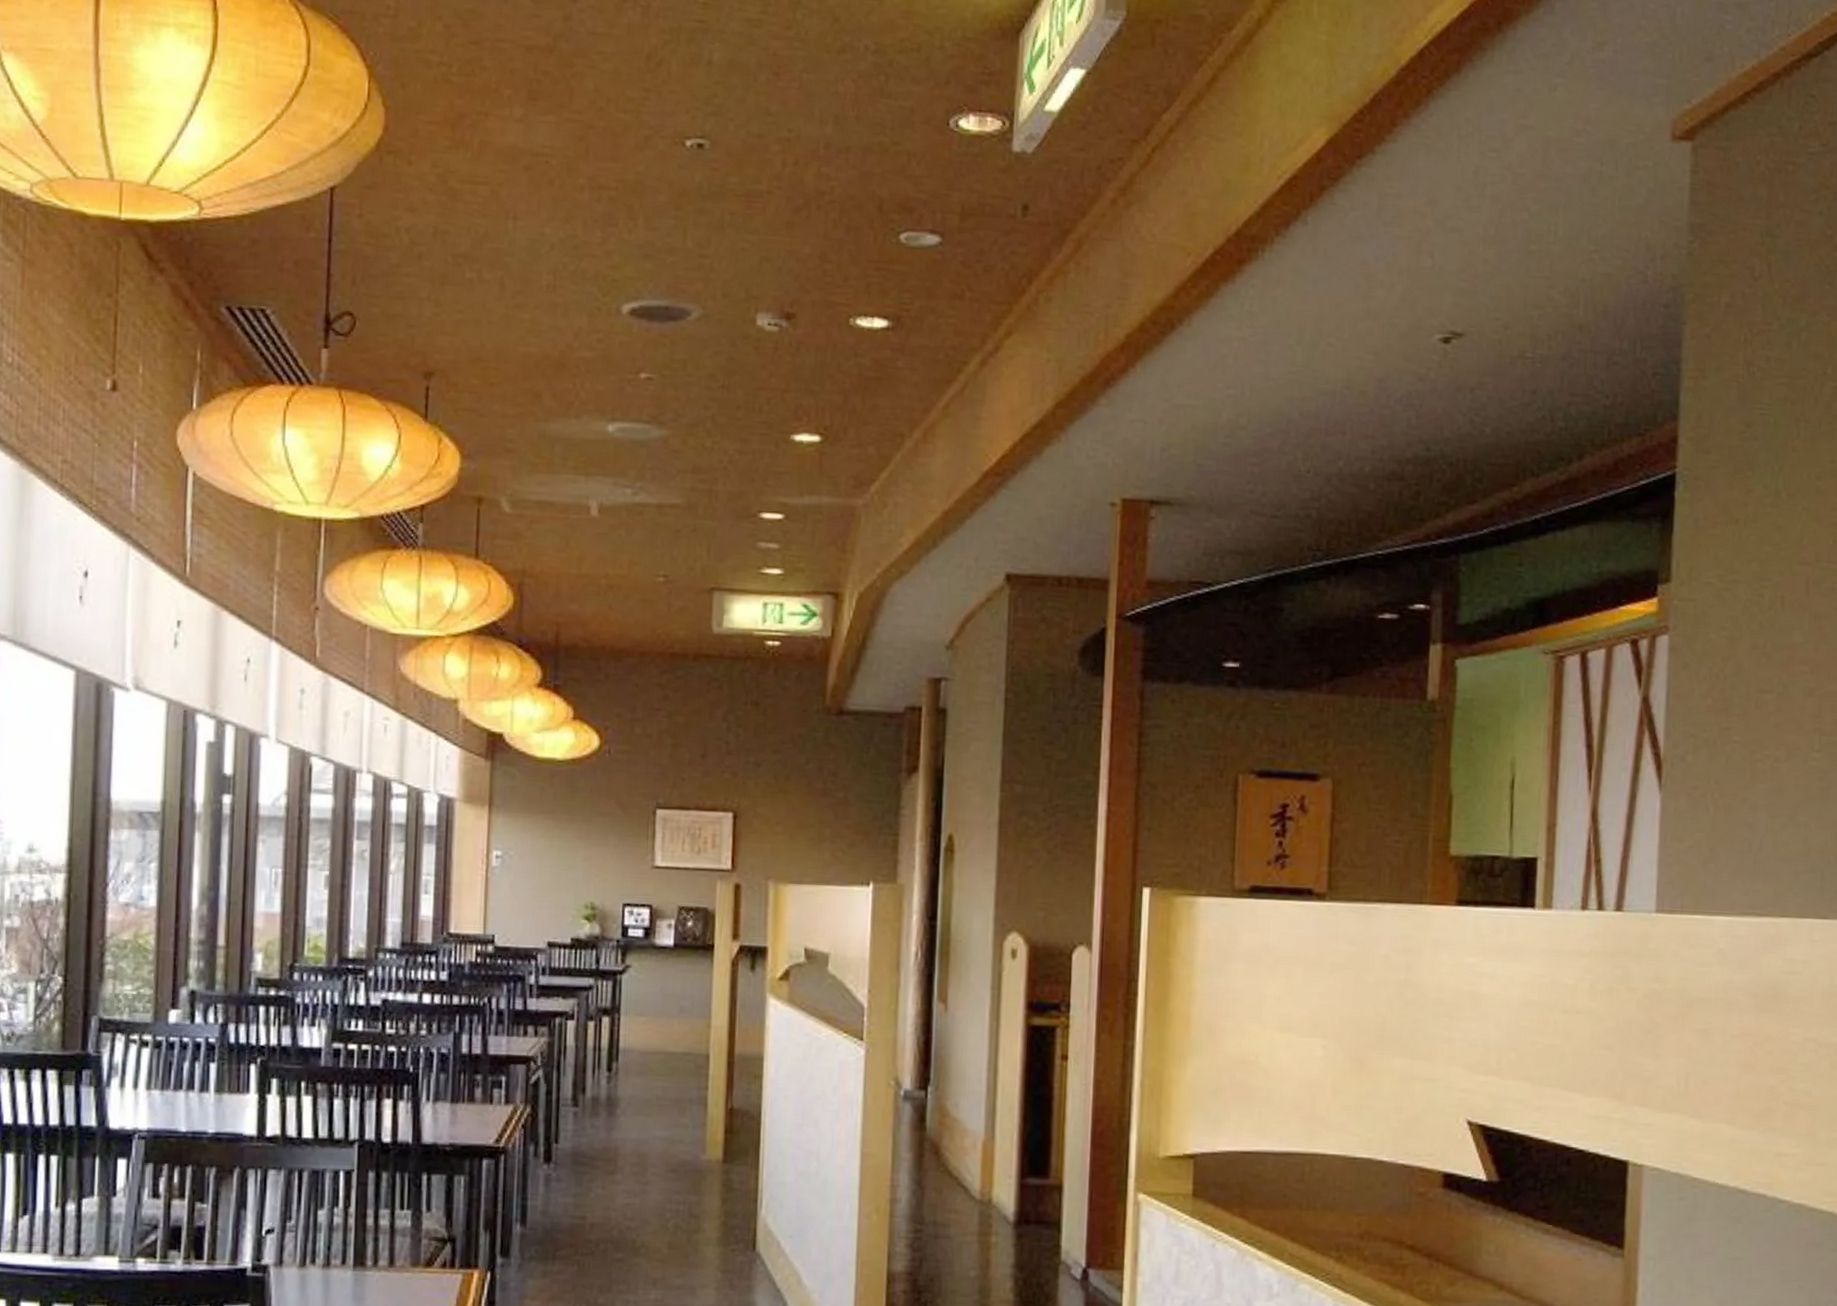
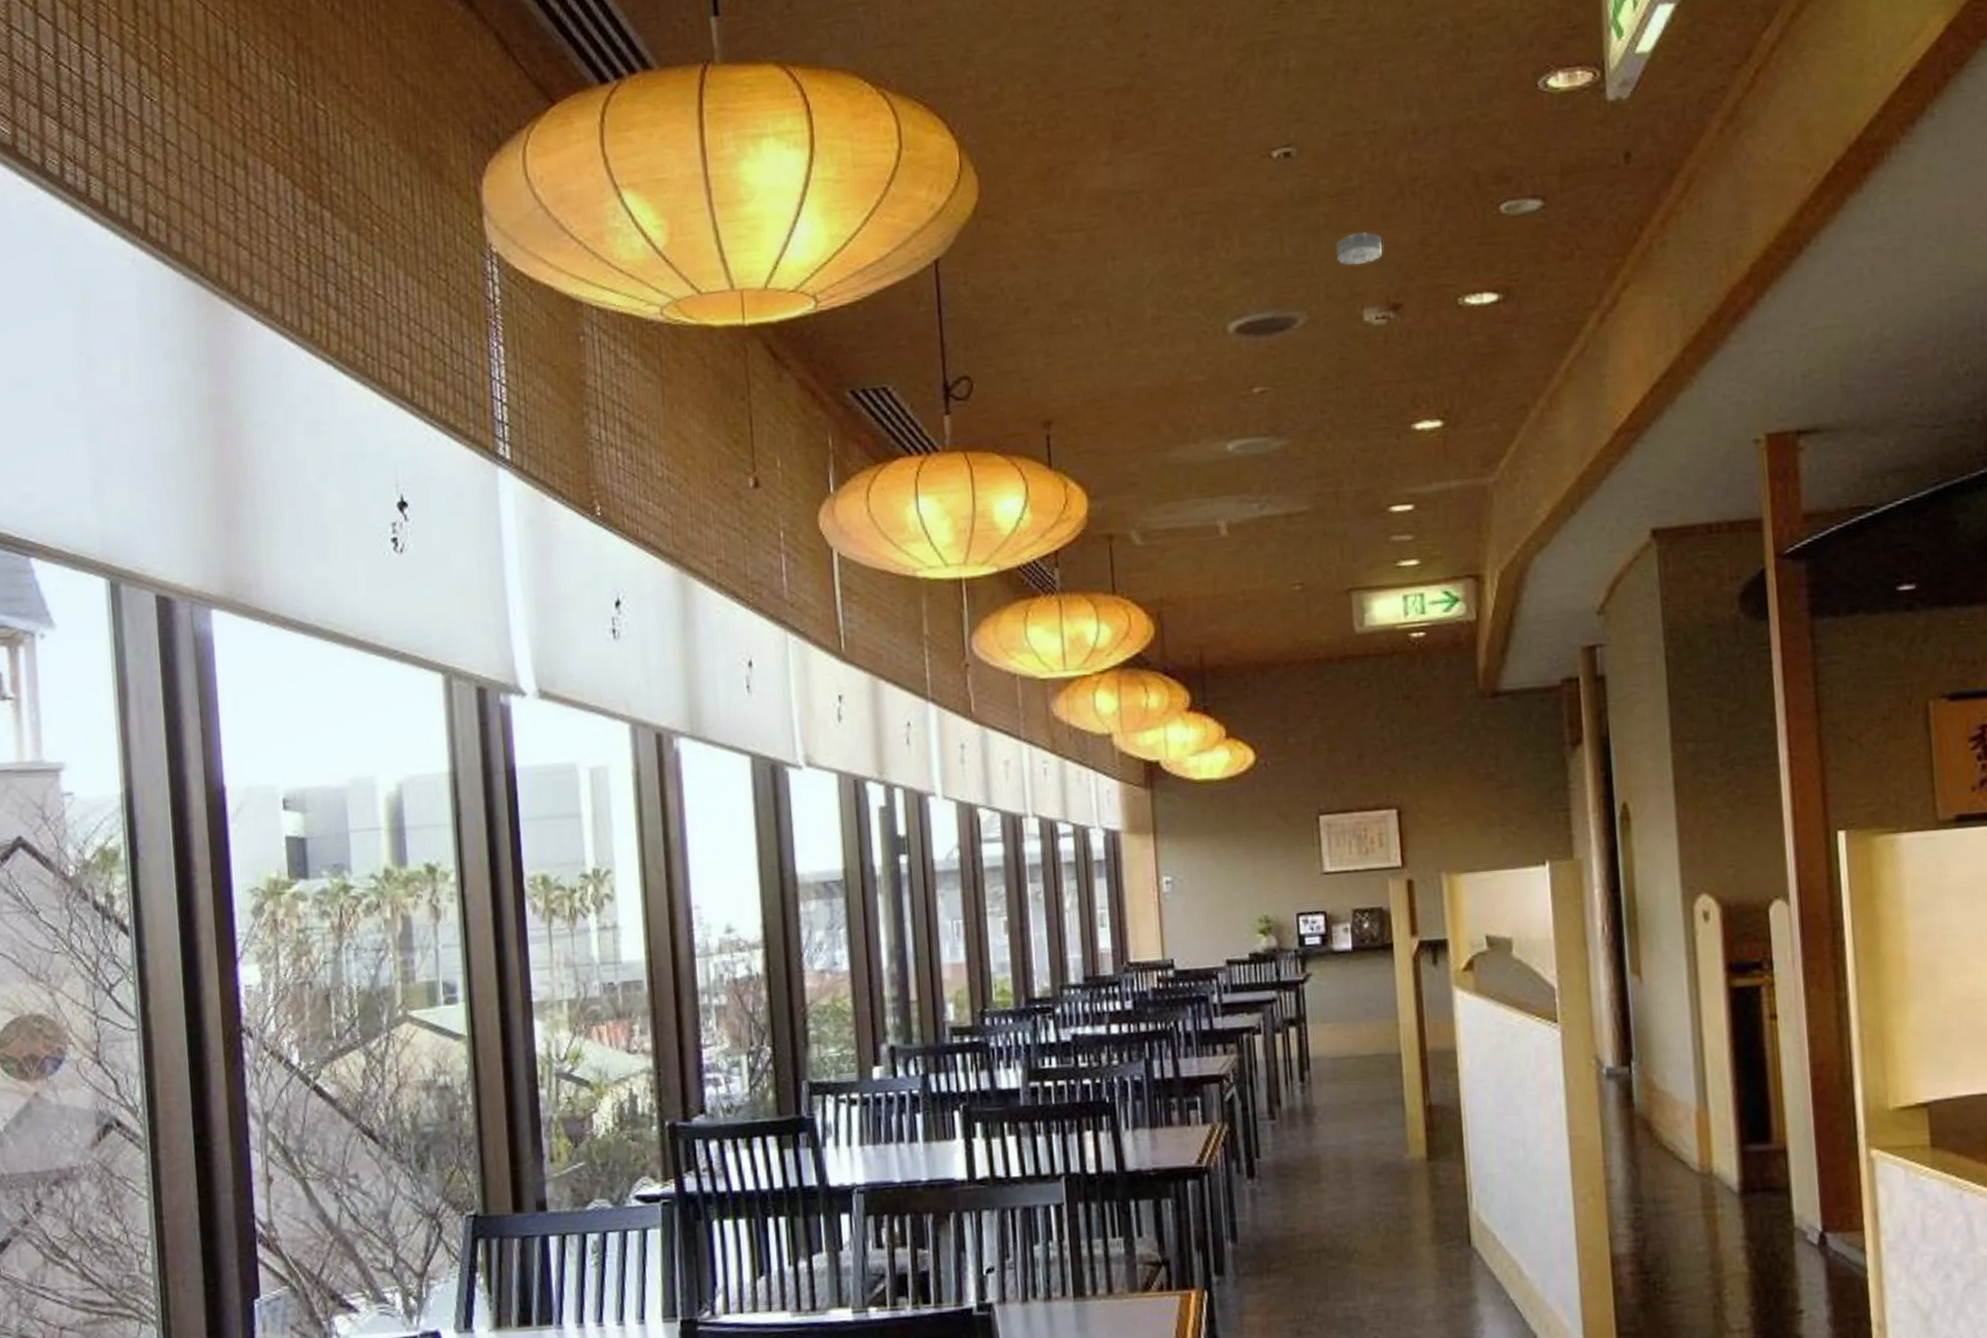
smoke detector: none [737,236,783,268] -> present [1335,232,1383,266]

